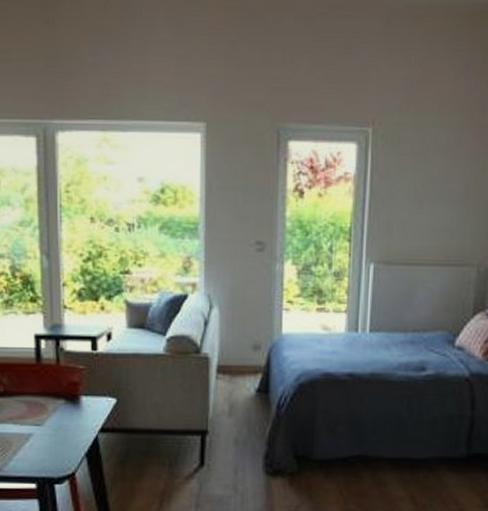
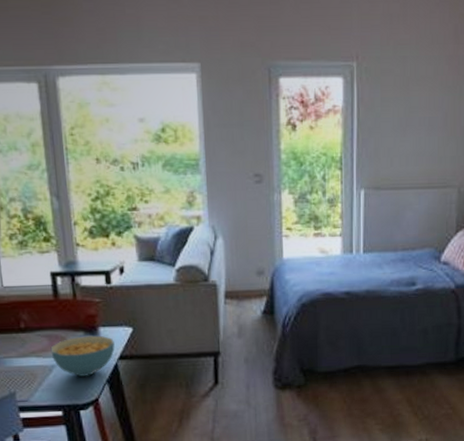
cereal bowl: none [29,404,96,449] -> present [50,335,115,377]

